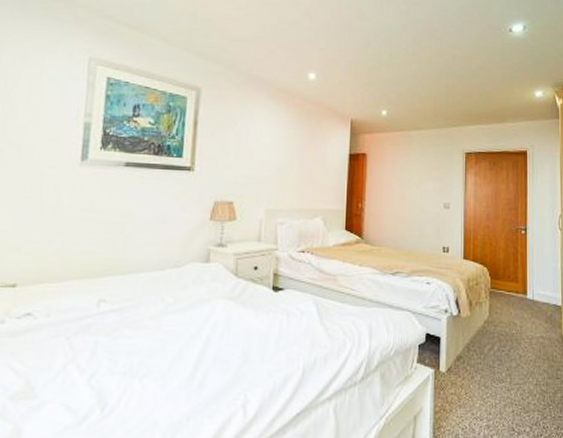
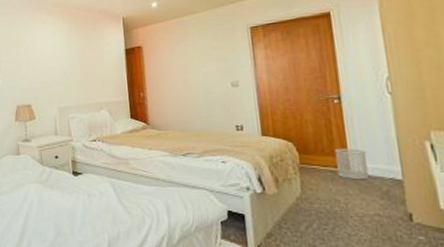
wastebasket: none [517,276,540,305] -> present [334,149,368,180]

